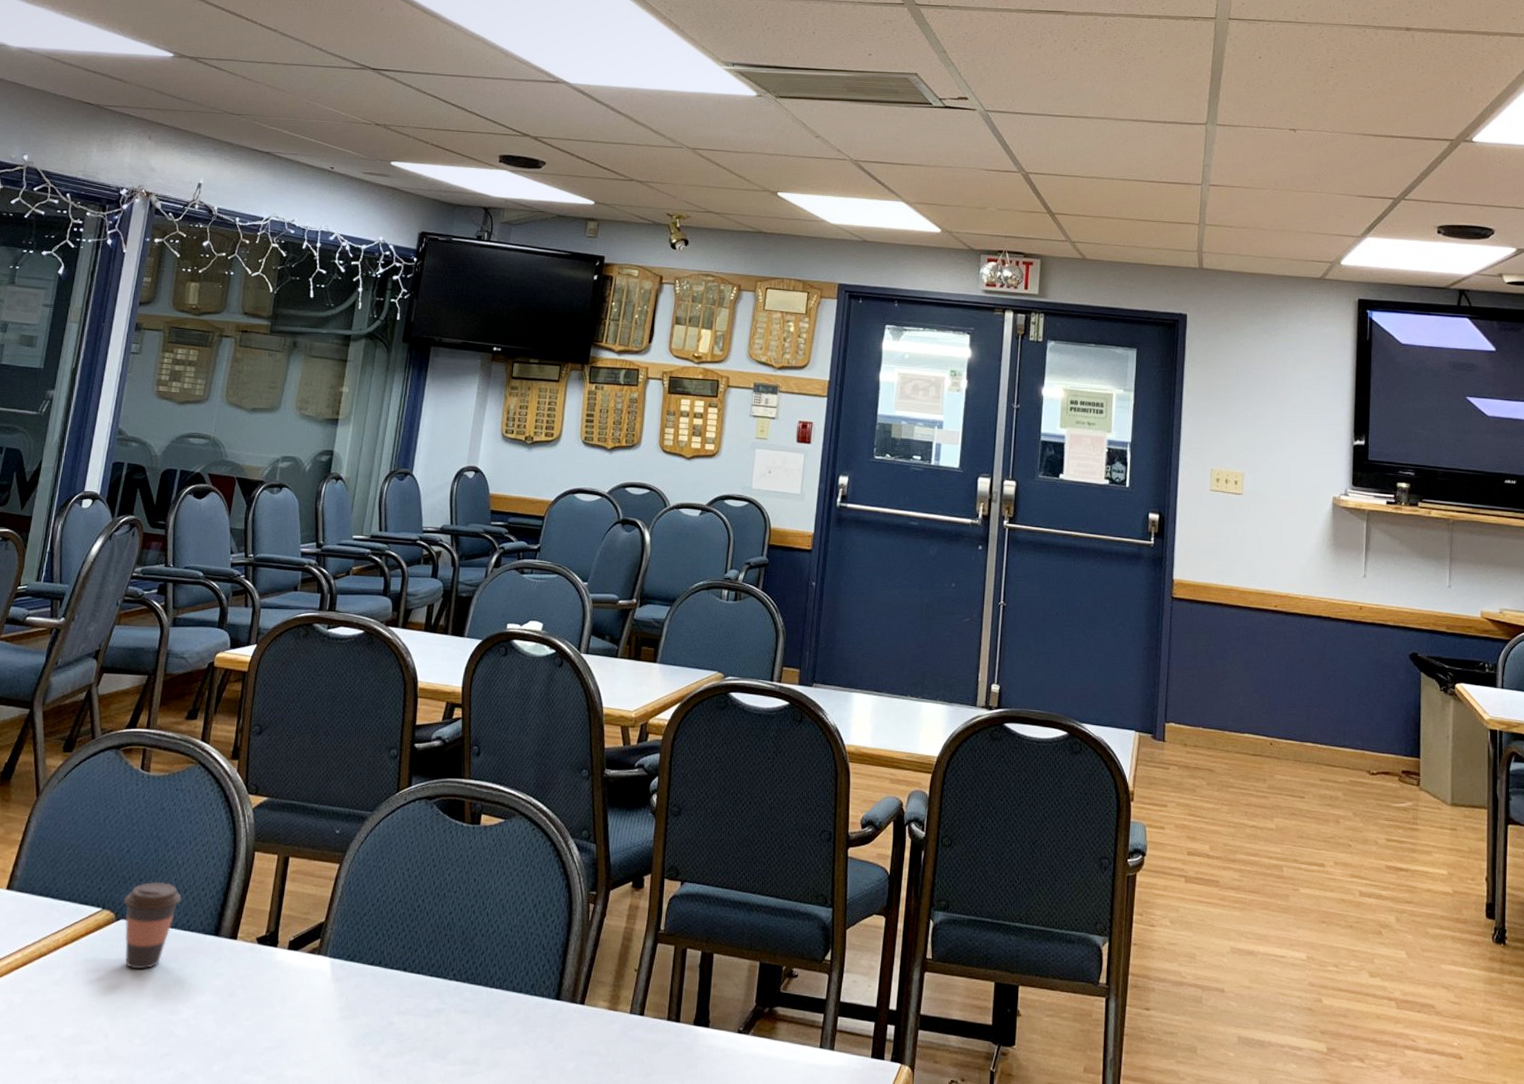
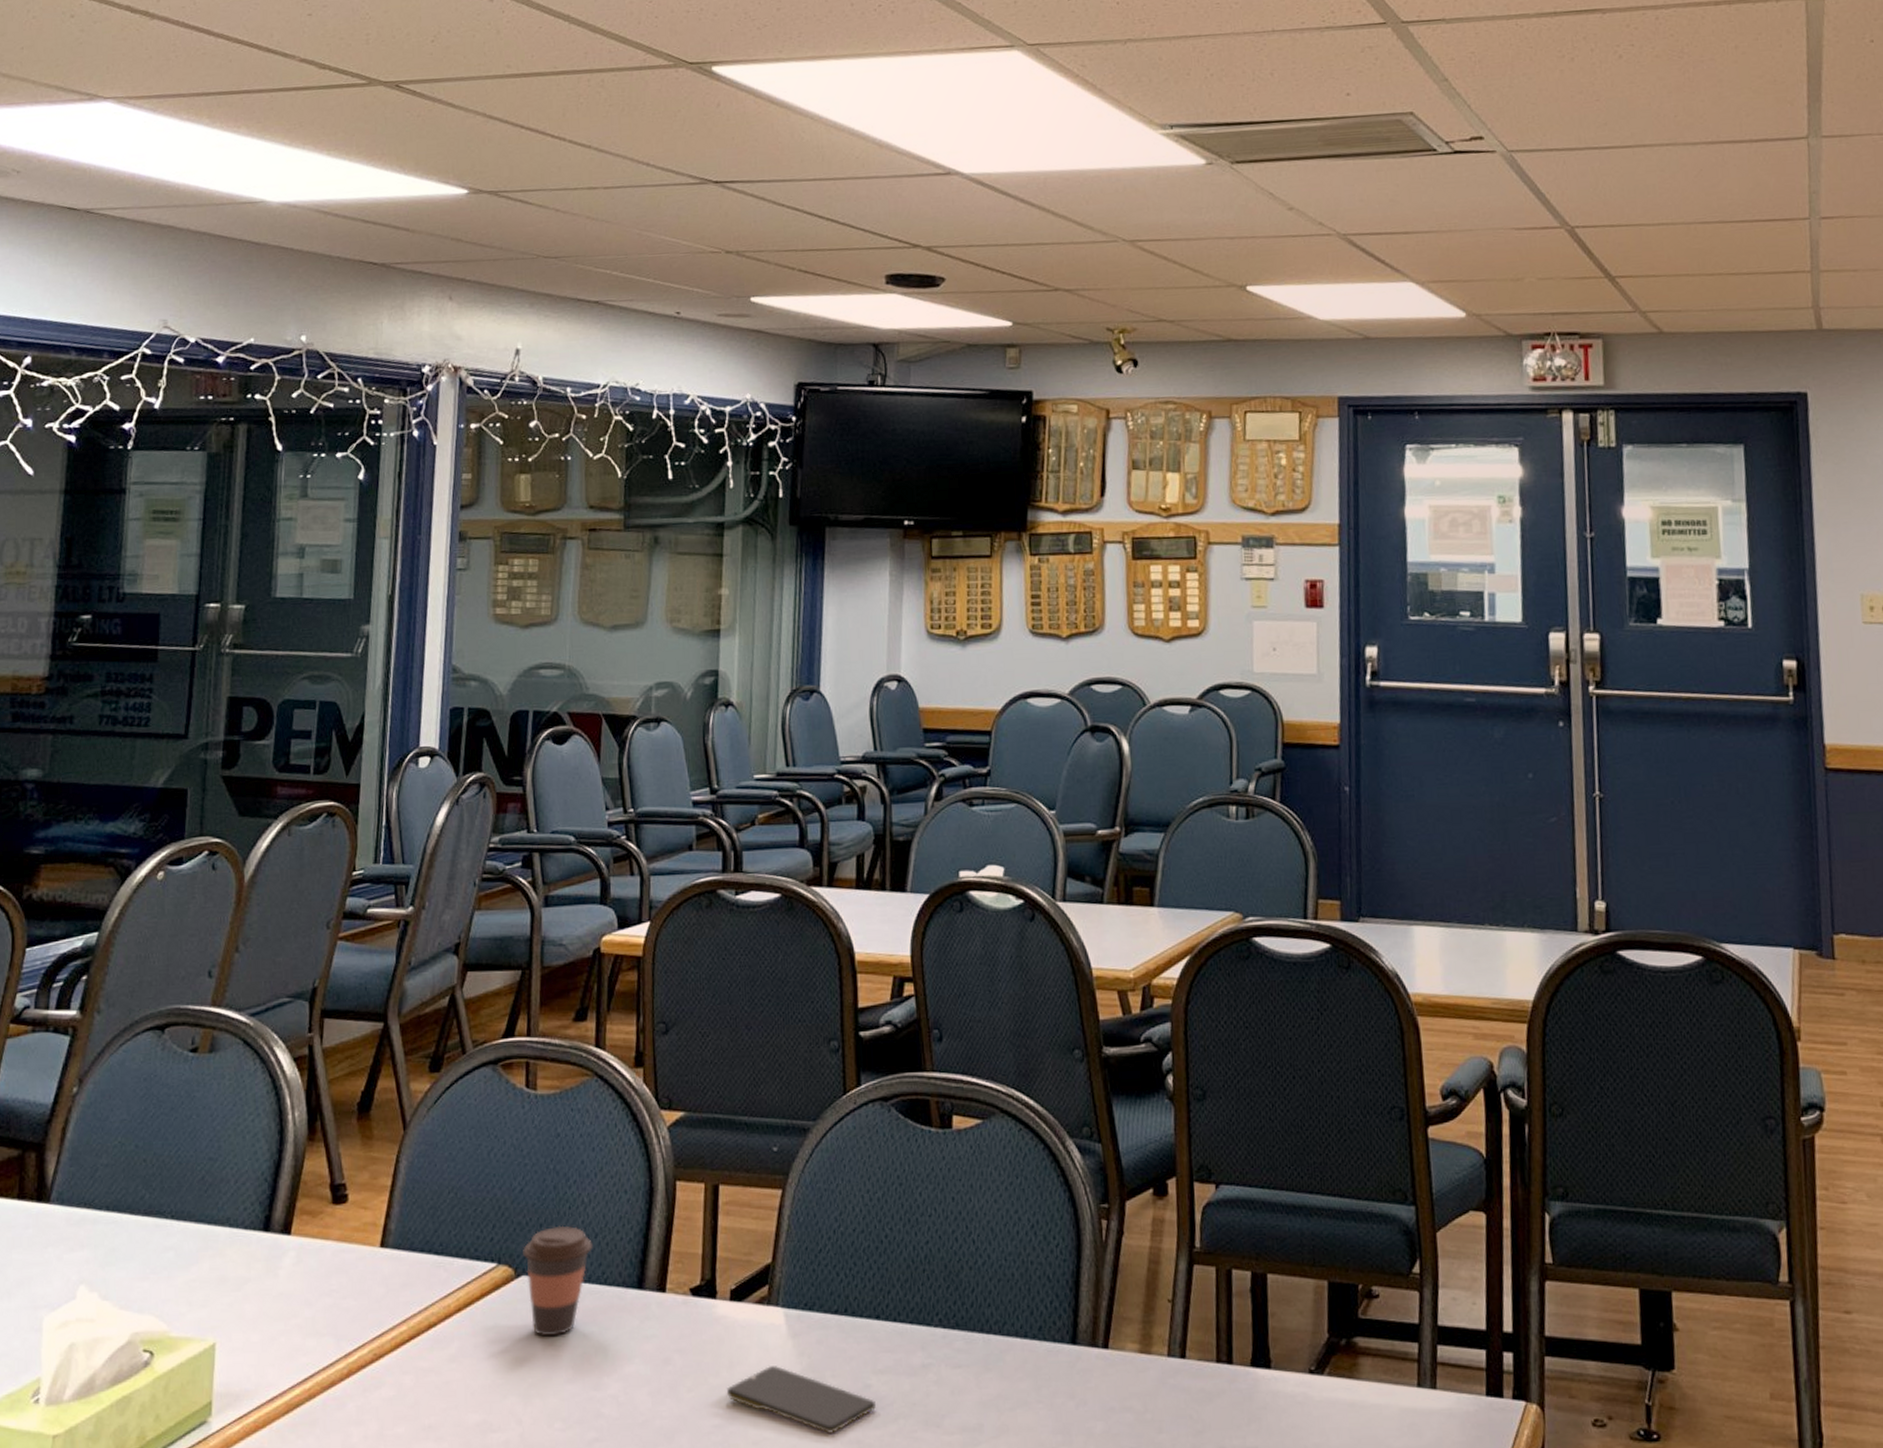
smartphone: none [277,1003,397,1059] -> present [726,1366,877,1433]

